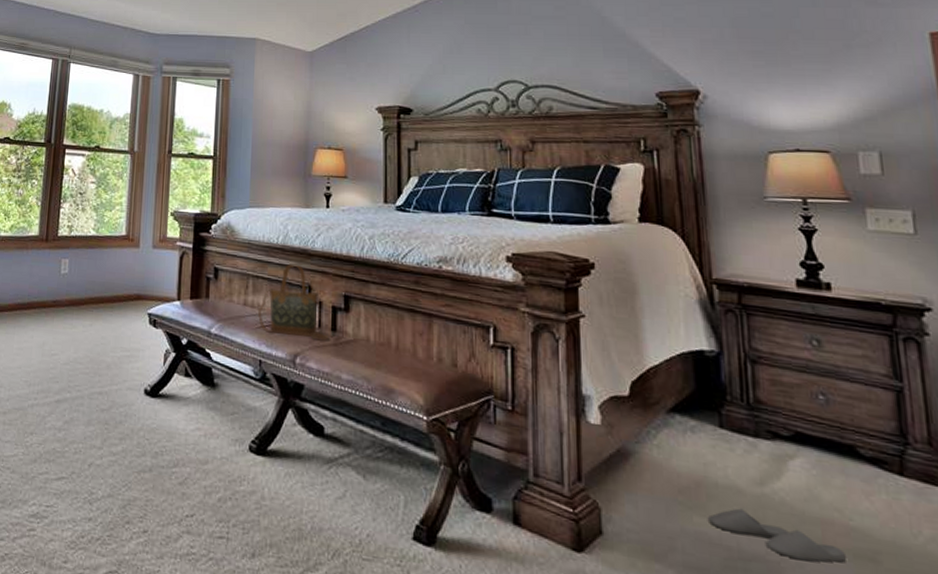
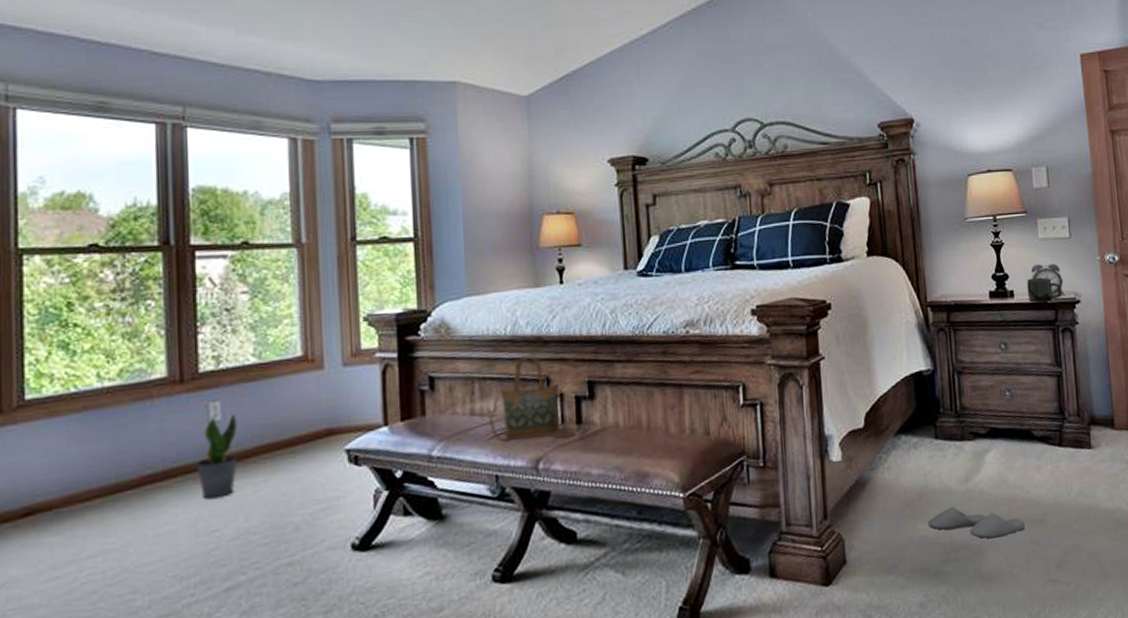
potted plant: none [48,270,78,331] -> present [196,413,238,500]
mug: none [850,272,904,304] -> present [1026,277,1062,303]
alarm clock: none [856,258,908,300] -> present [1031,264,1065,296]

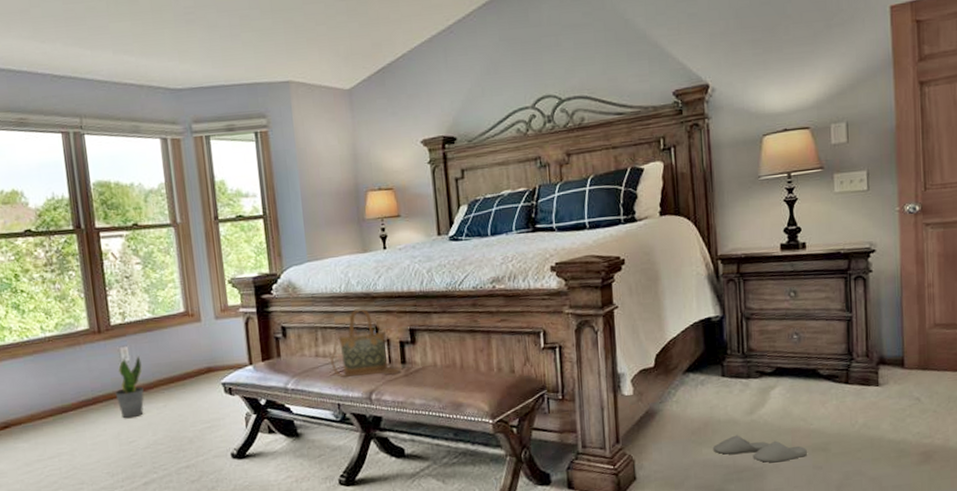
mug: present [1026,277,1062,303] -> none [820,229,857,254]
alarm clock: present [1031,264,1065,296] -> none [824,216,859,246]

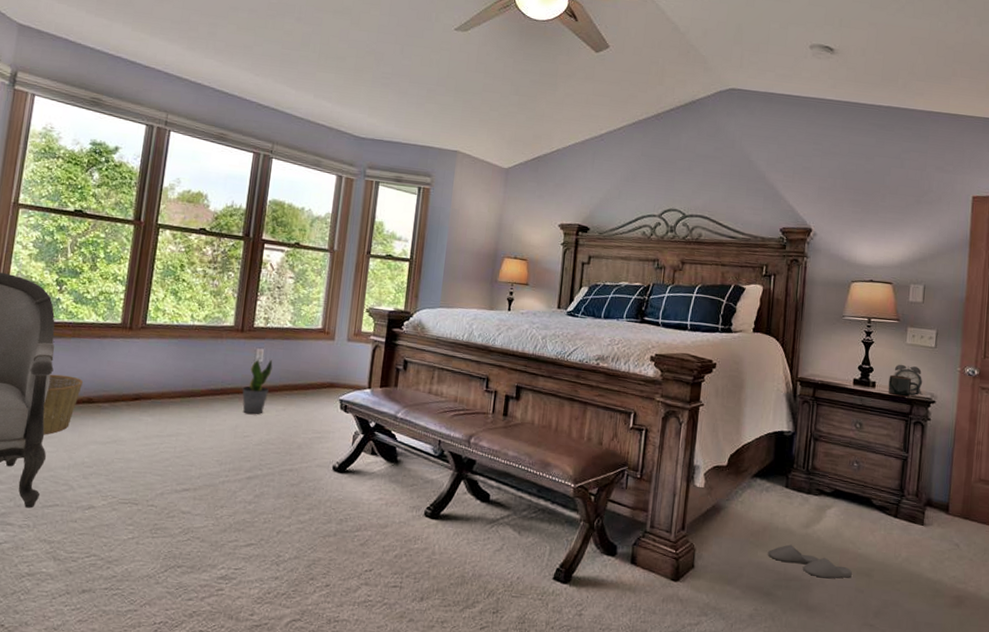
handbag: present [330,308,400,378] -> none [441,358,501,424]
mug: none [820,229,857,254] -> present [888,374,920,398]
alarm clock: none [824,216,859,246] -> present [893,364,923,395]

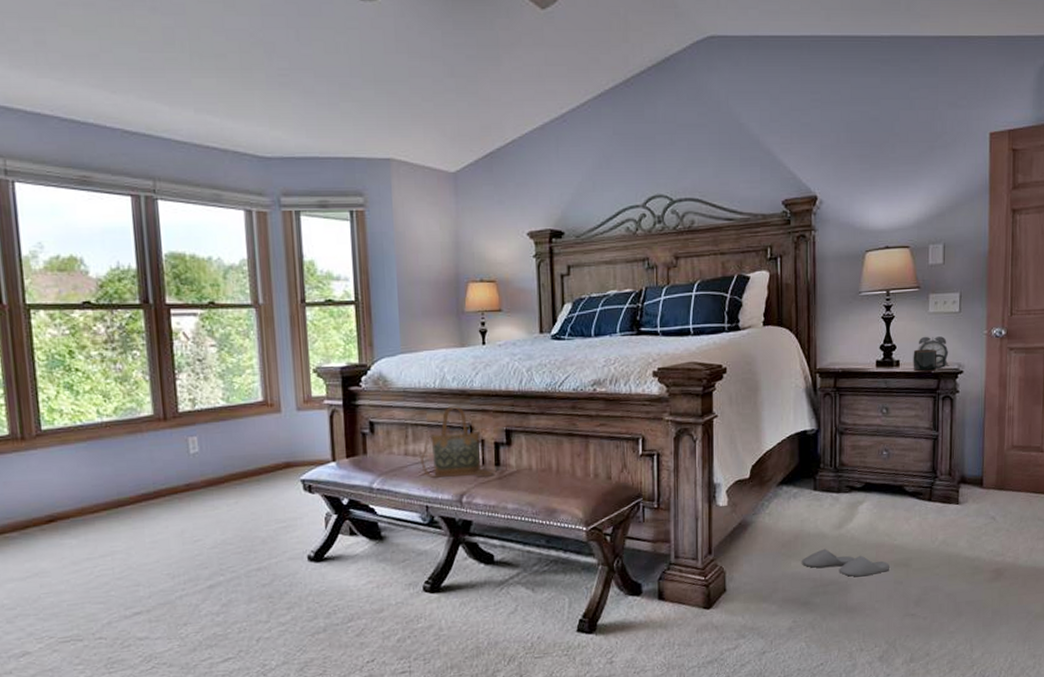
potted plant: present [242,359,273,415] -> none [180,447,213,515]
handbag: none [441,358,501,424] -> present [421,406,494,479]

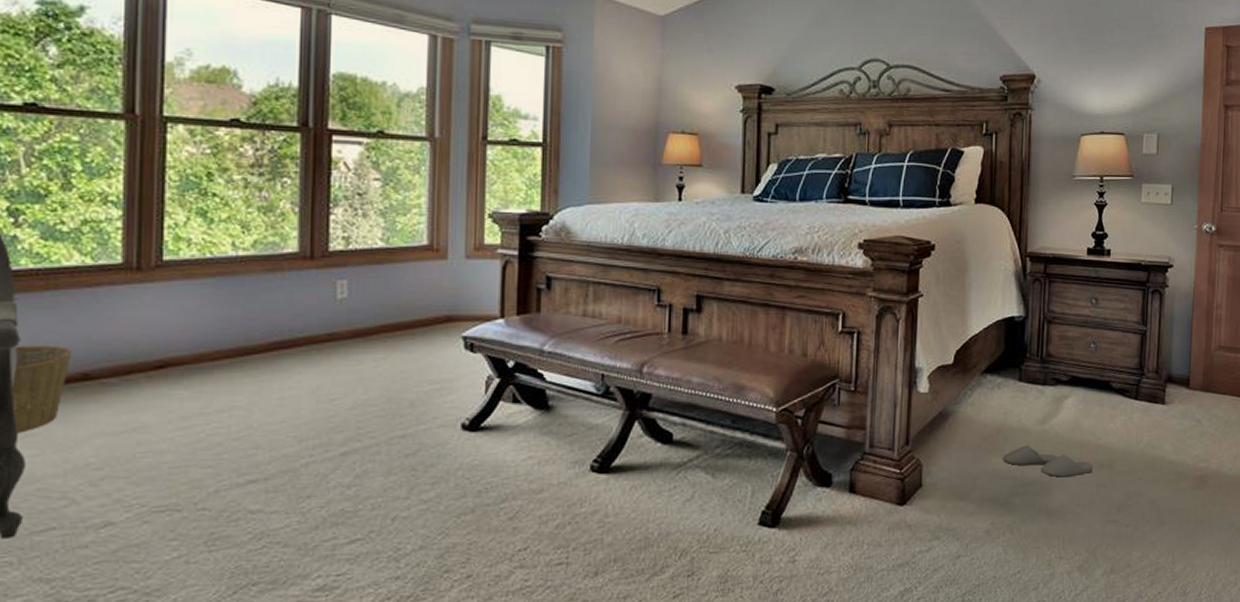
handbag: present [421,406,494,479] -> none [600,265,680,346]
mug: present [913,348,947,373] -> none [1123,239,1157,264]
alarm clock: present [918,336,949,366] -> none [1129,226,1160,259]

